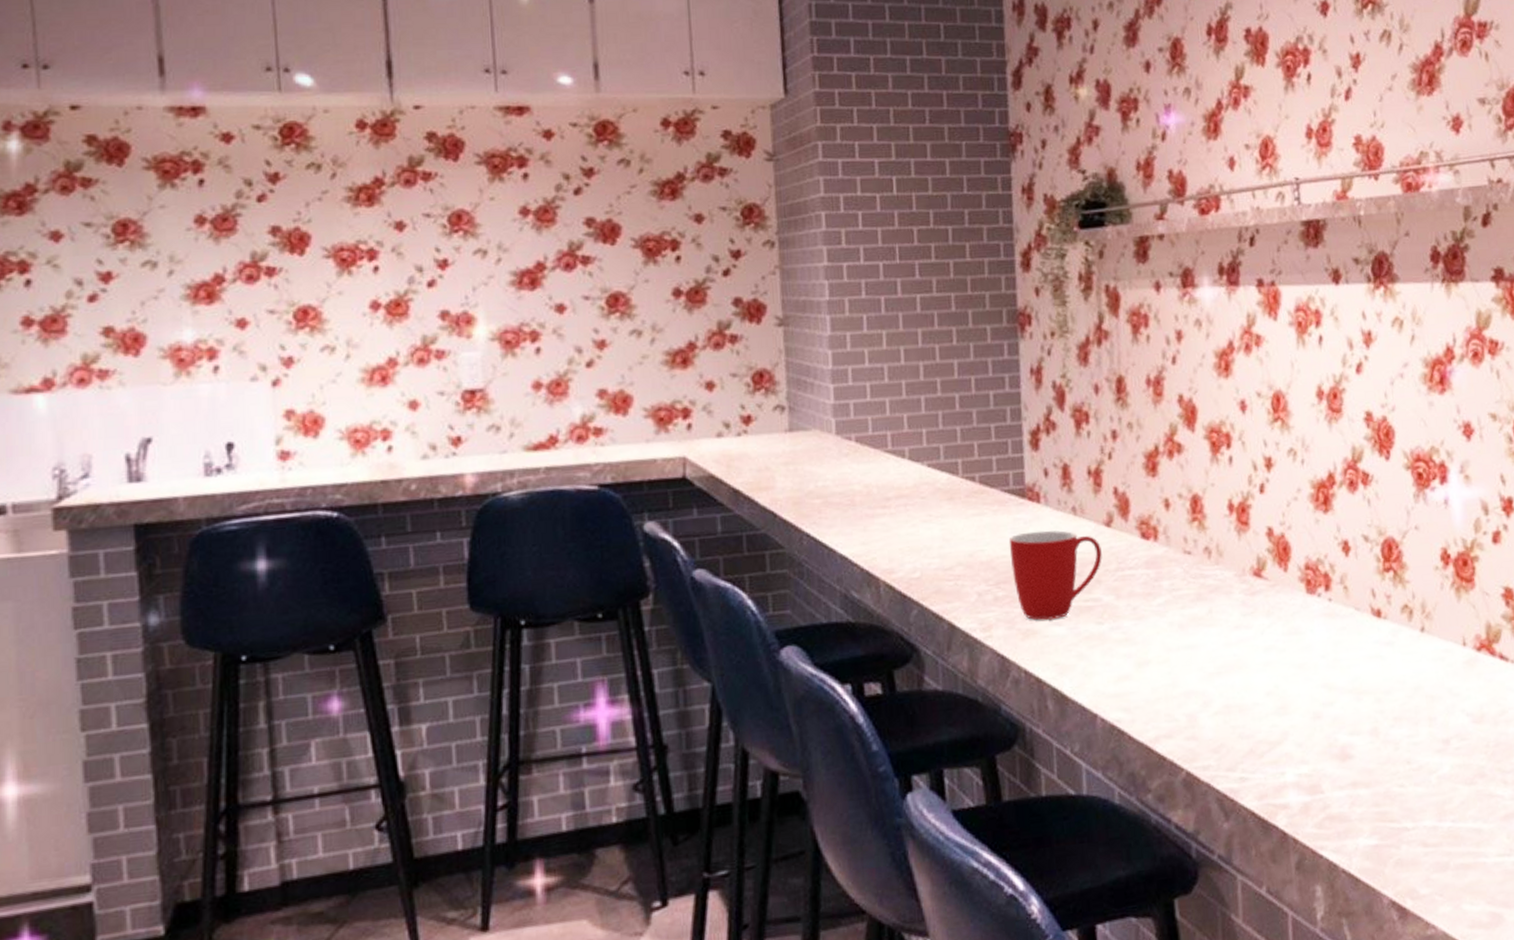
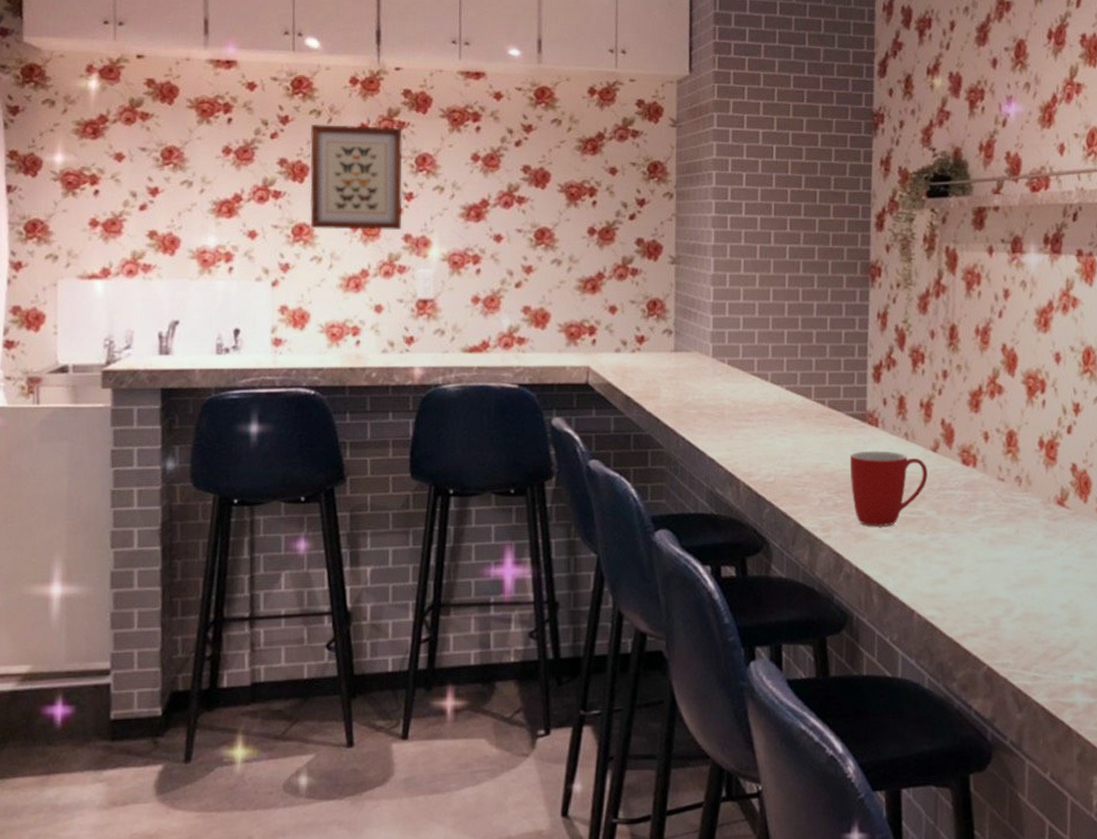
wall art: none [309,179,437,312] -> present [310,124,403,231]

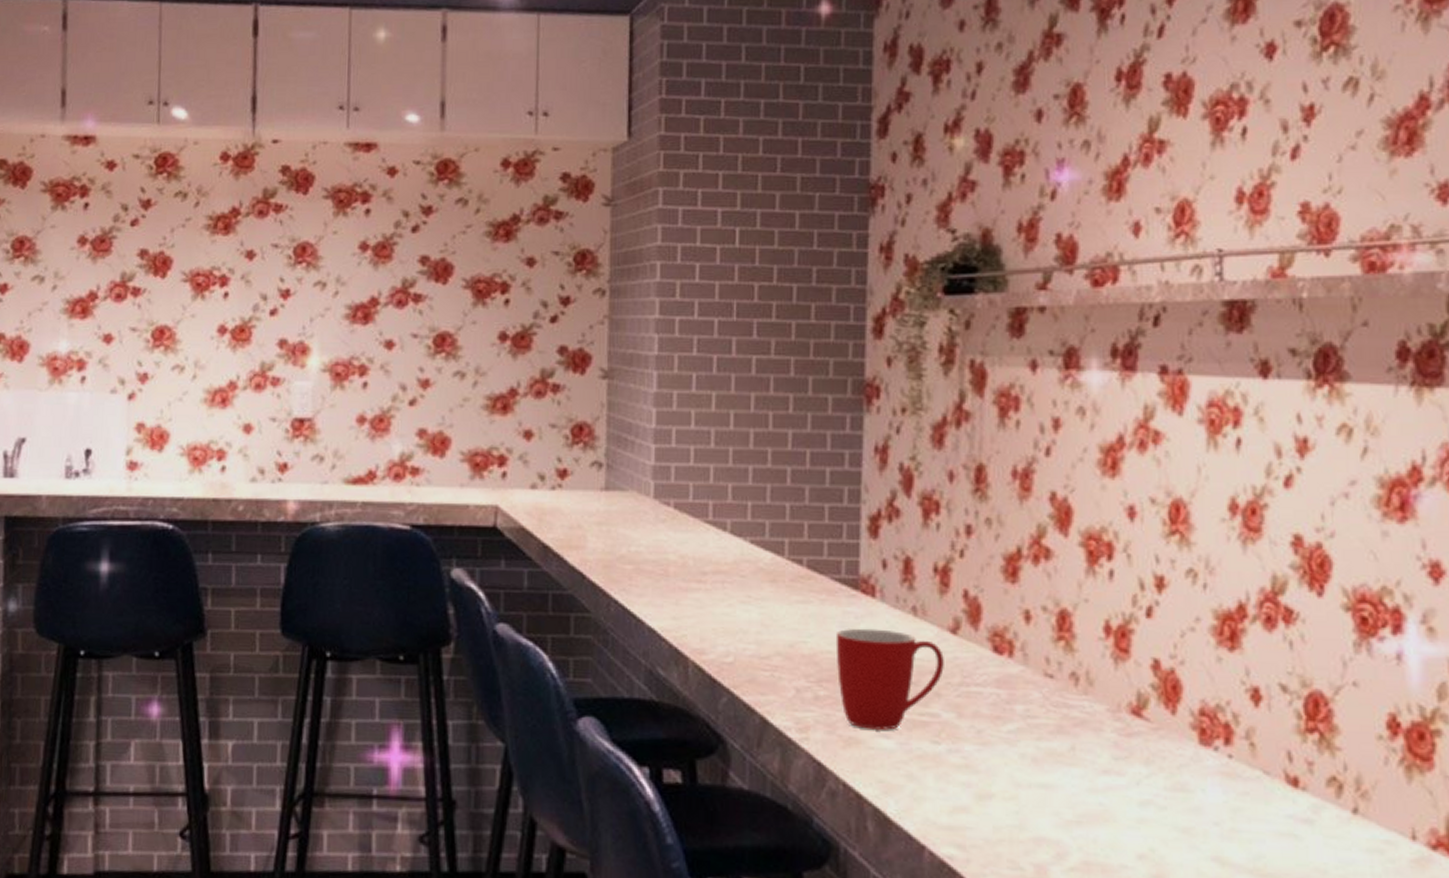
wall art: present [310,124,403,231] -> none [172,208,279,335]

